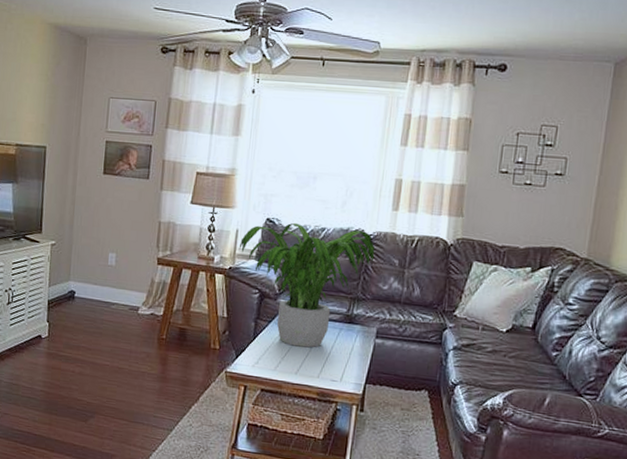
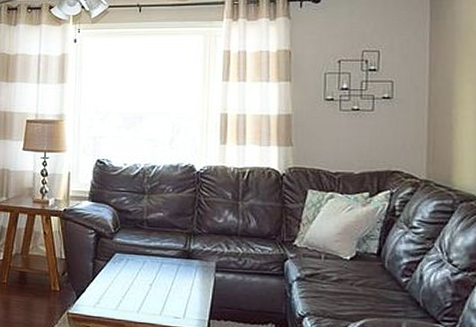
potted plant: present [238,223,375,348] -> none [72,163,207,285]

